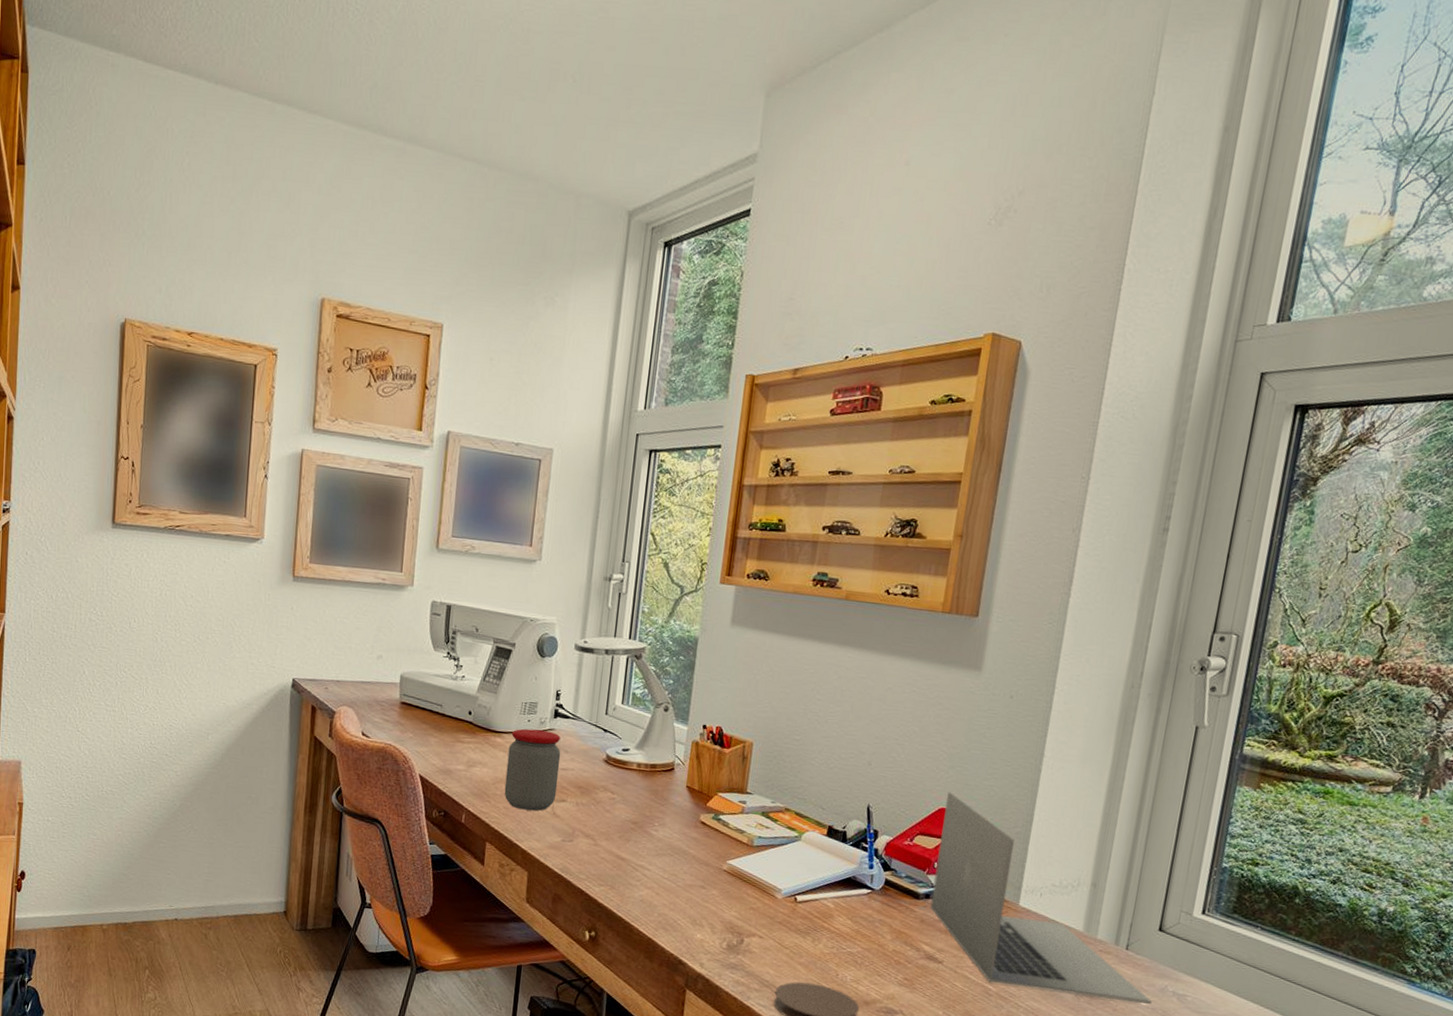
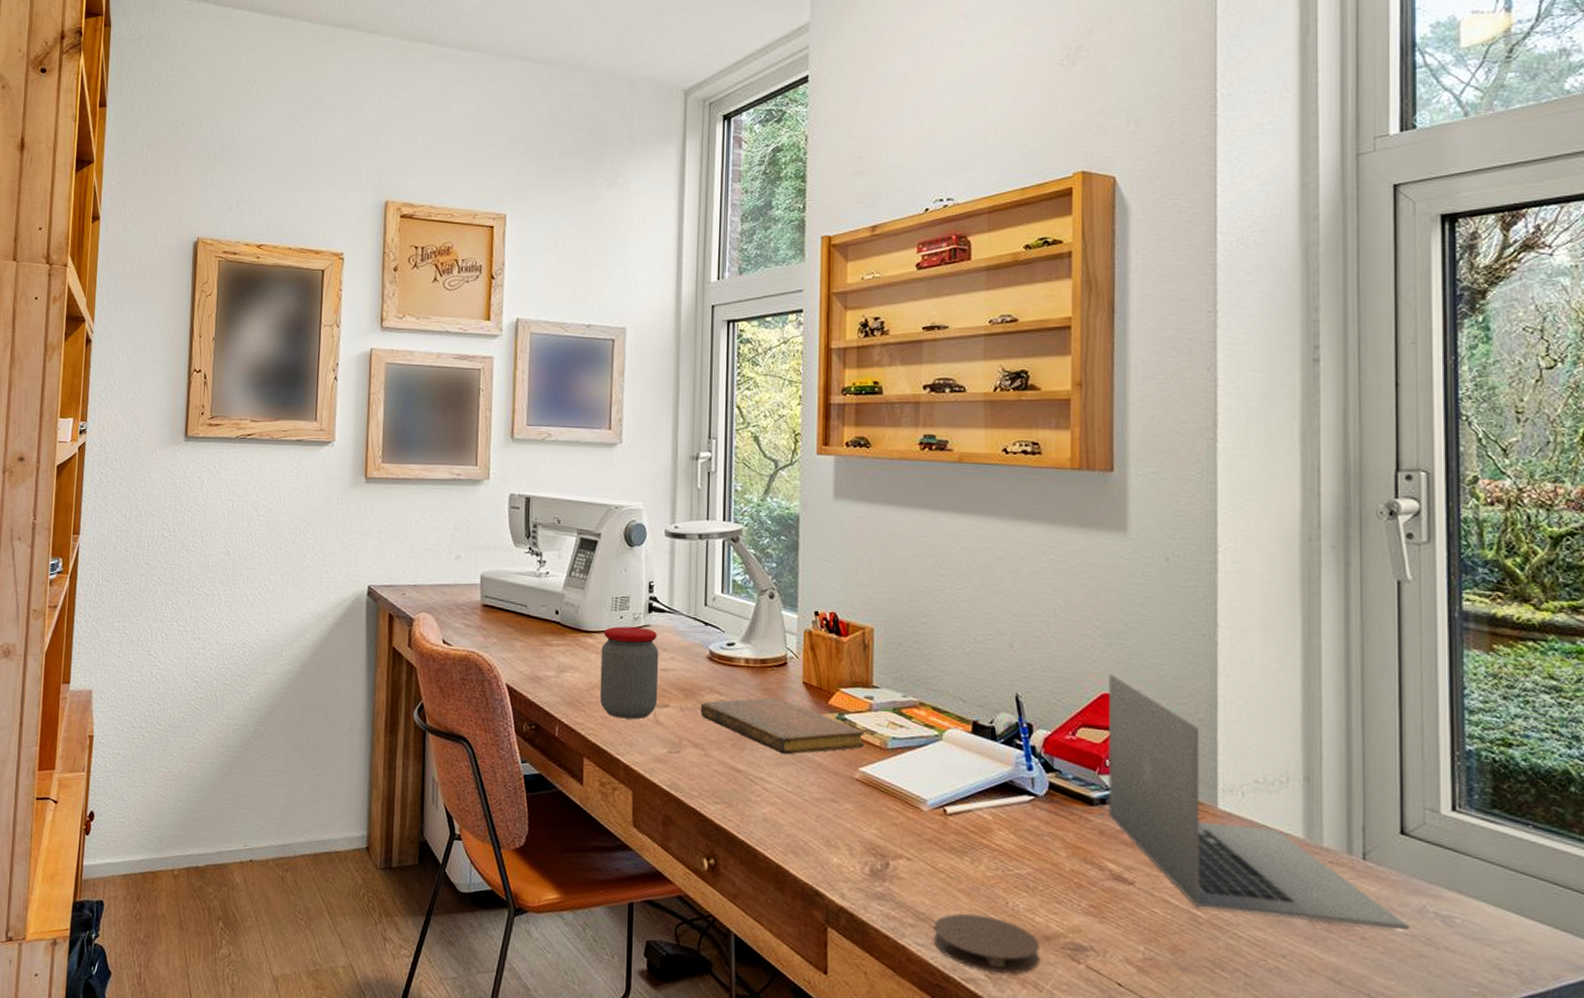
notebook: none [593,798,736,847] -> present [700,698,865,755]

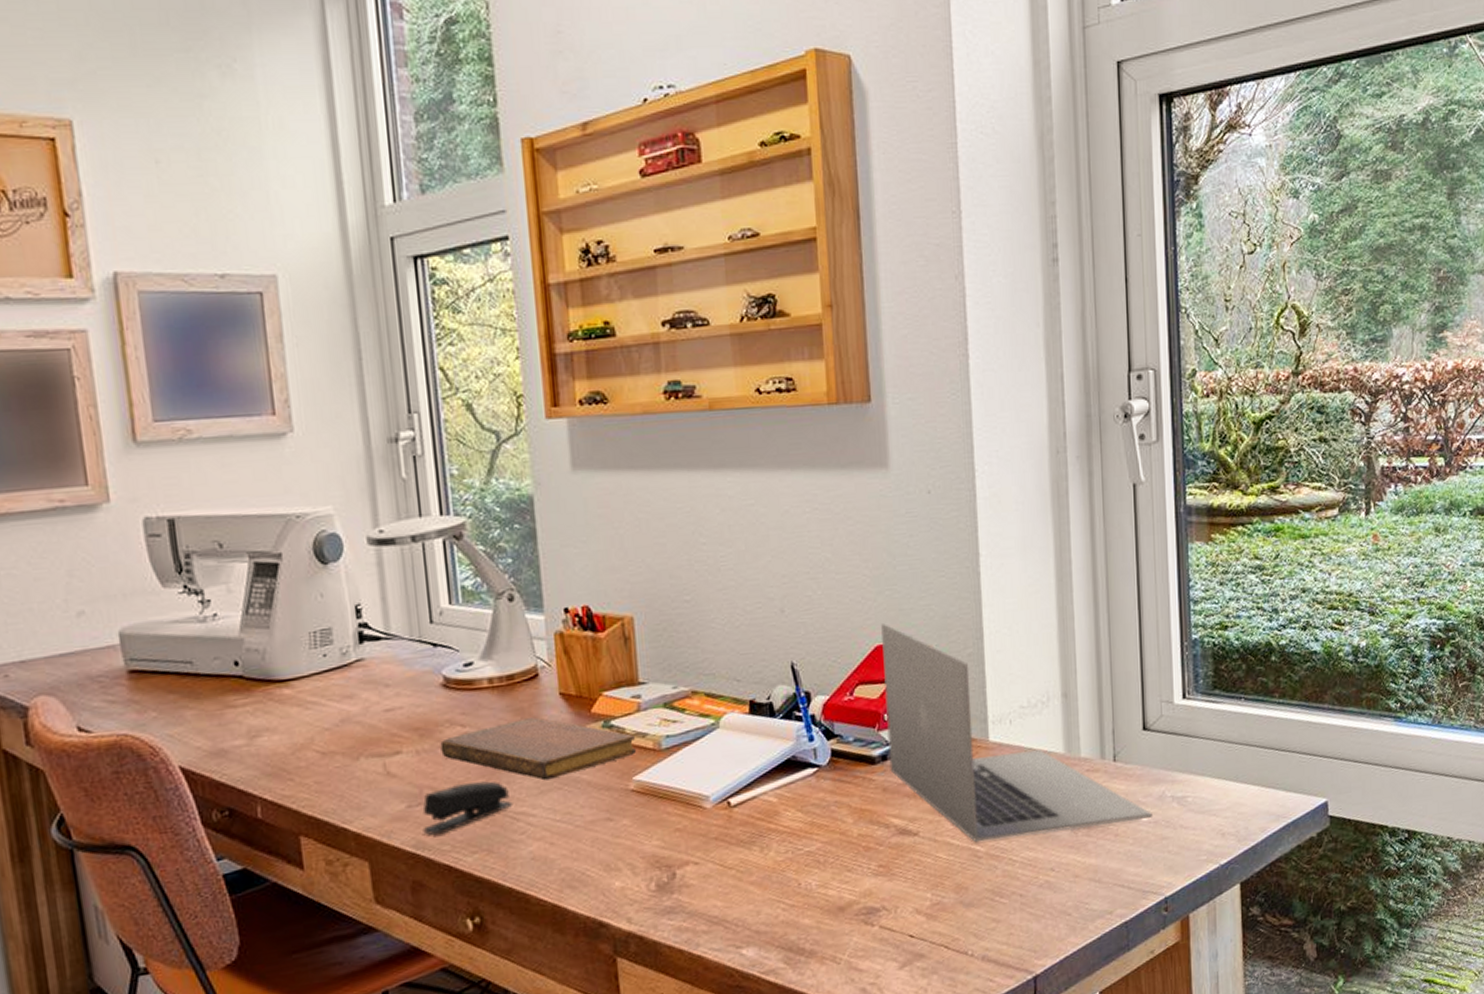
jar: present [599,626,659,720] -> none [303,663,386,780]
stapler: none [678,742,754,782] -> present [422,781,513,835]
coaster: present [933,913,1039,974] -> none [728,902,835,959]

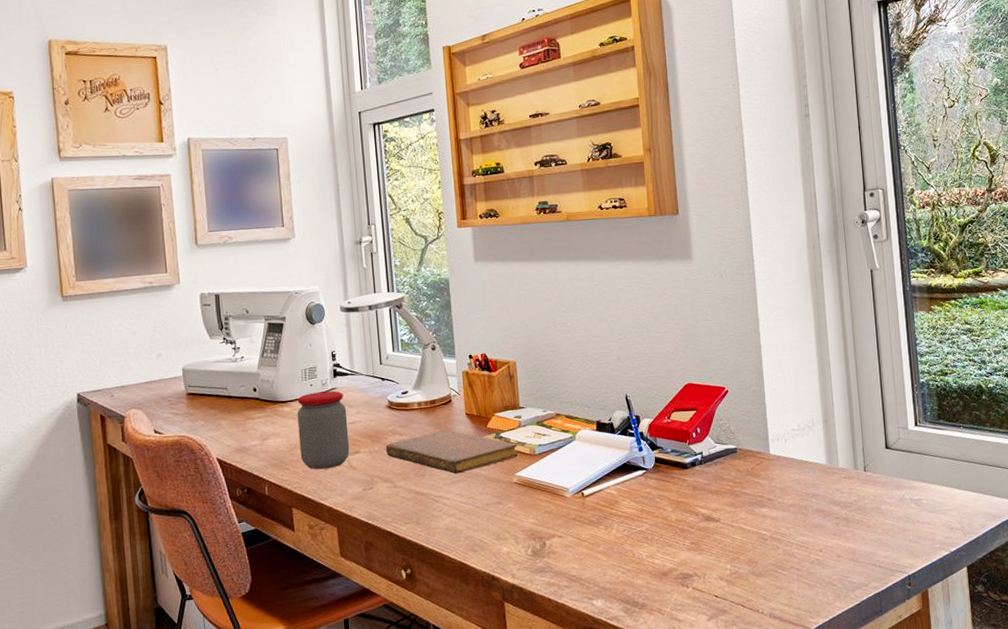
jar: none [303,663,386,780] -> present [297,391,350,470]
stapler: present [422,781,513,835] -> none [373,473,434,510]
laptop: present [881,623,1154,843] -> none [689,368,897,529]

